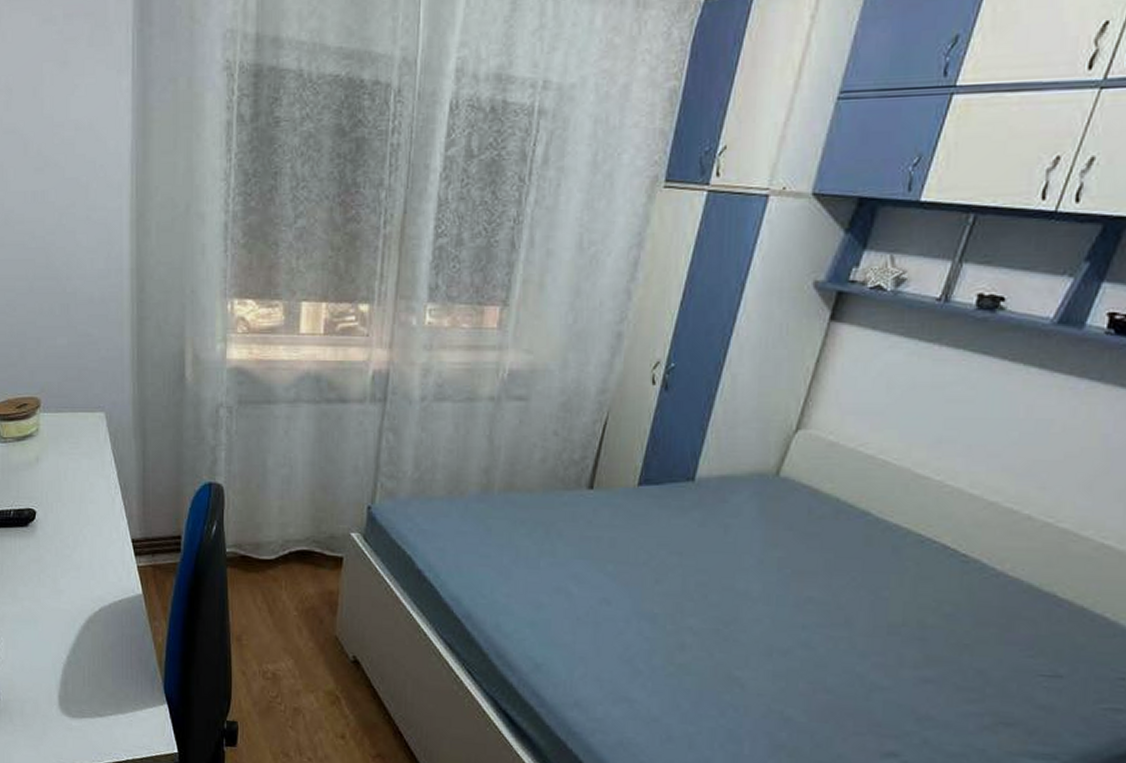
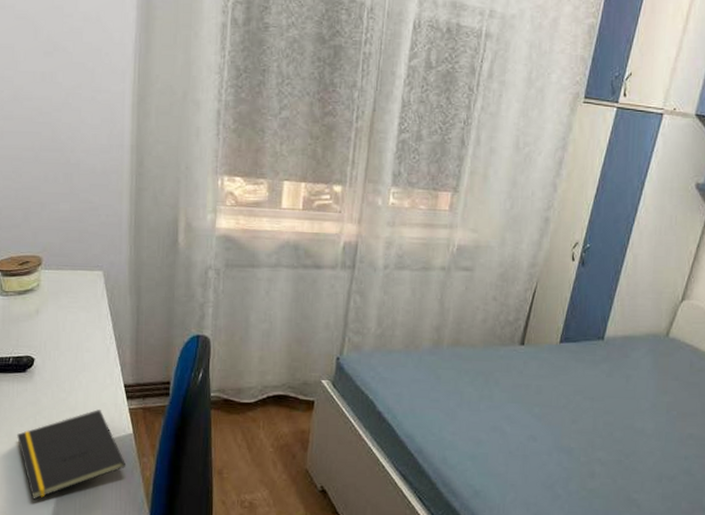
notepad: none [21,567,137,666] -> present [17,409,127,500]

